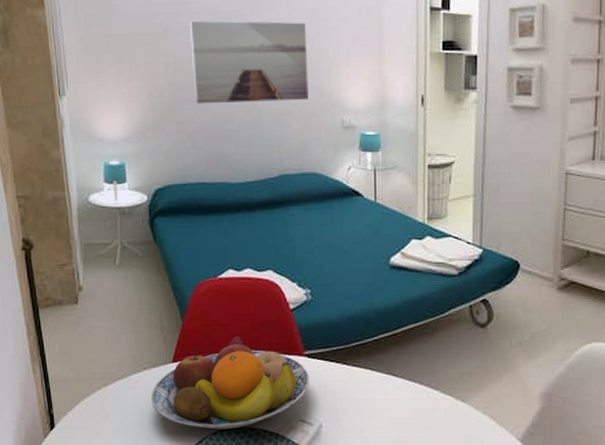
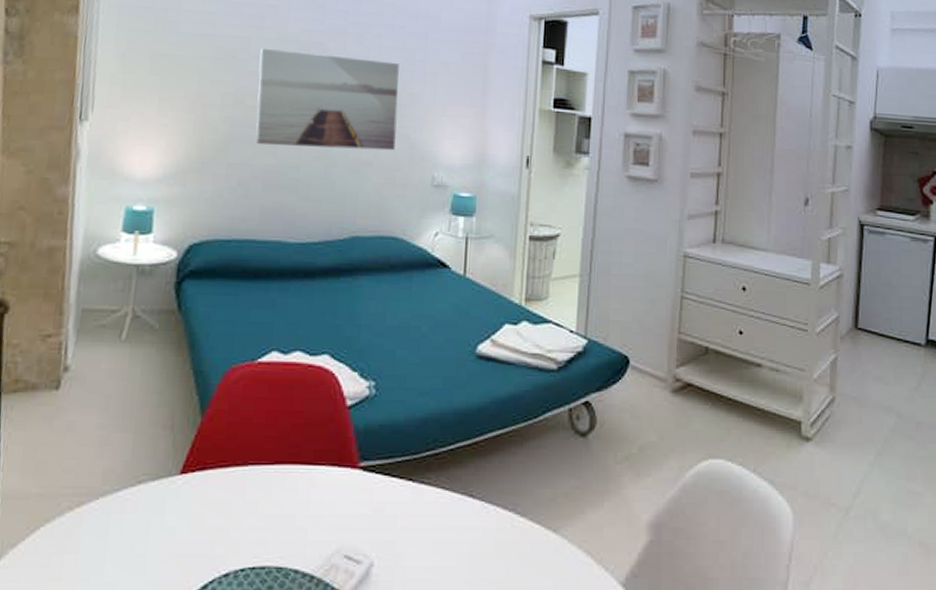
fruit bowl: present [151,337,309,429] -> none [143,440,363,569]

